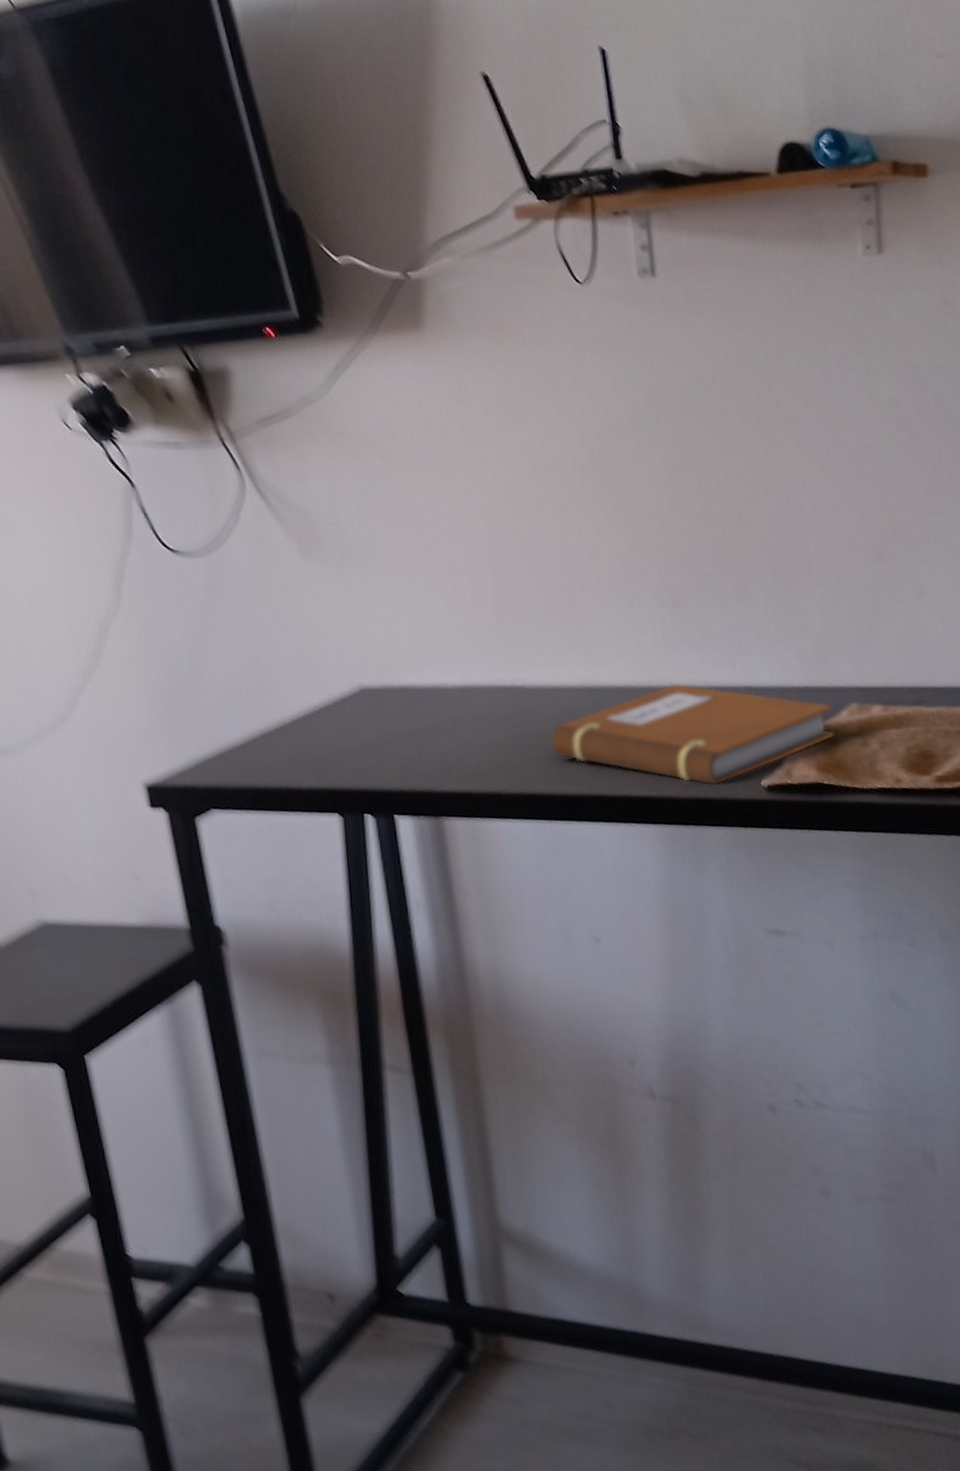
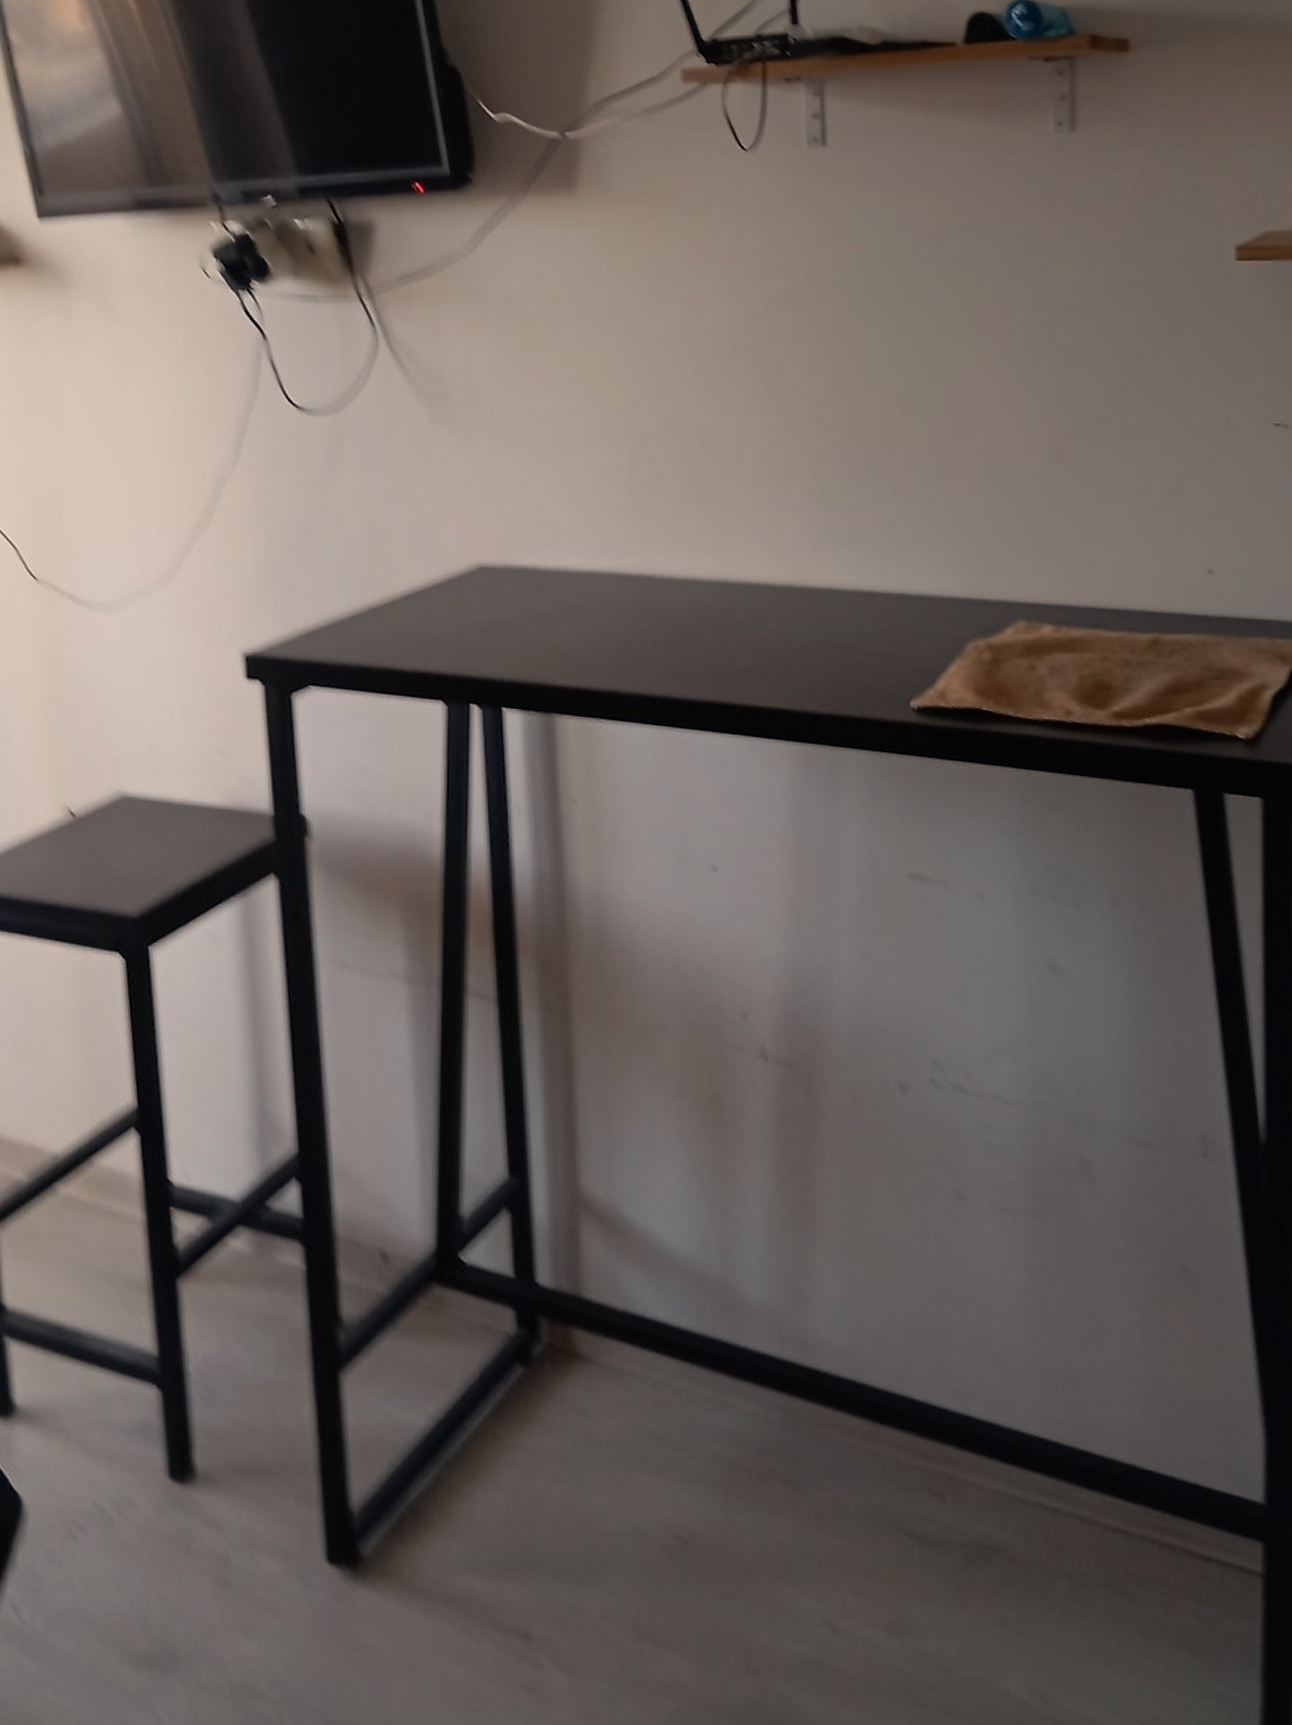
notebook: present [550,683,835,786] -> none [678,585,998,702]

